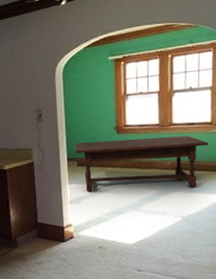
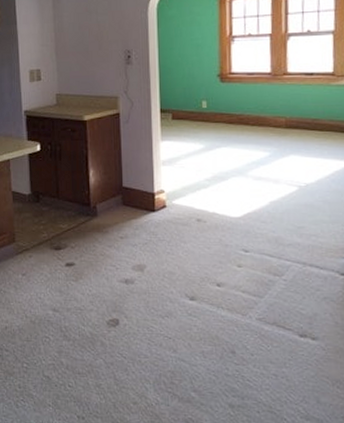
dining table: present [75,135,209,191] -> none [170,87,331,152]

